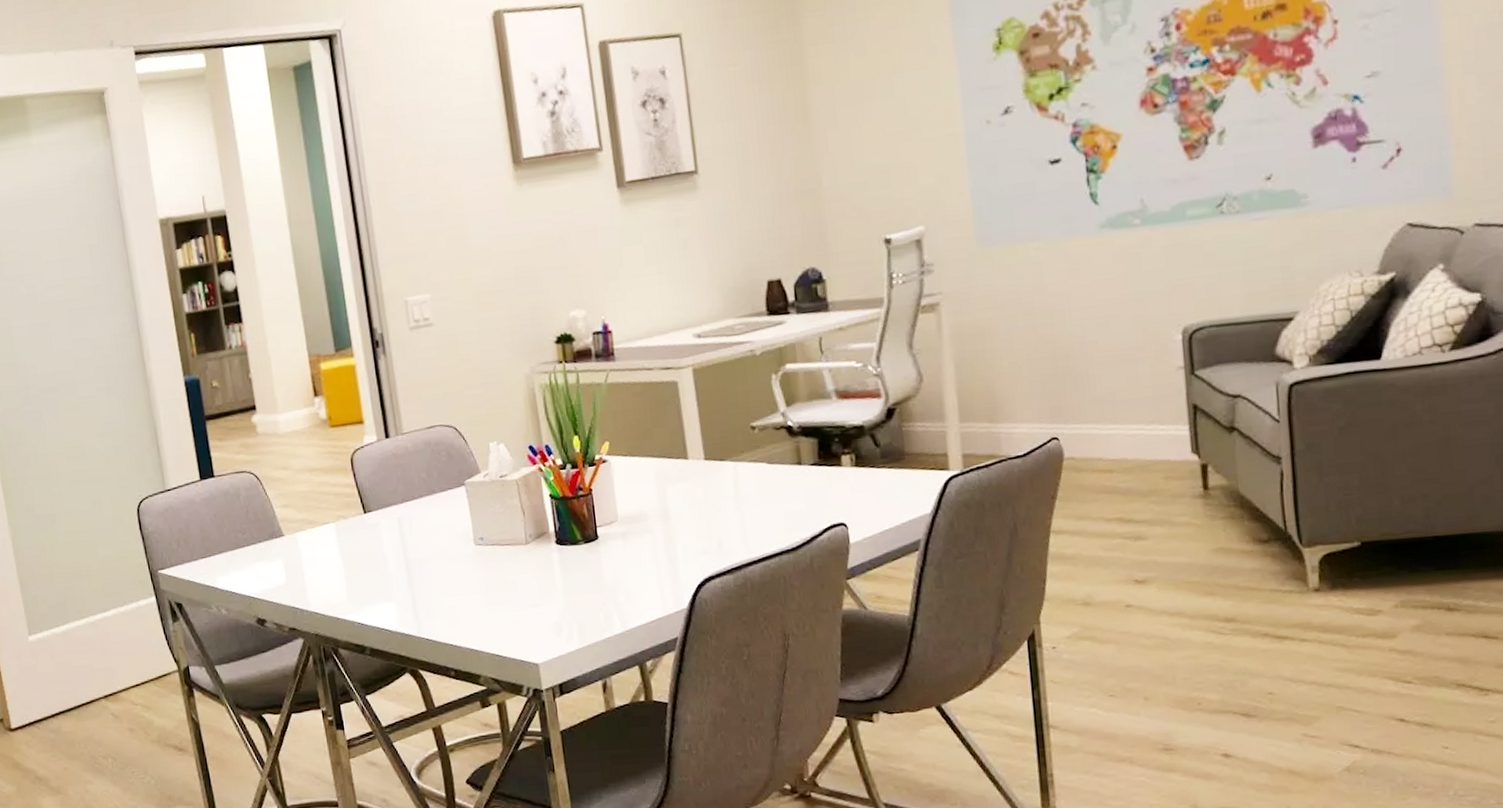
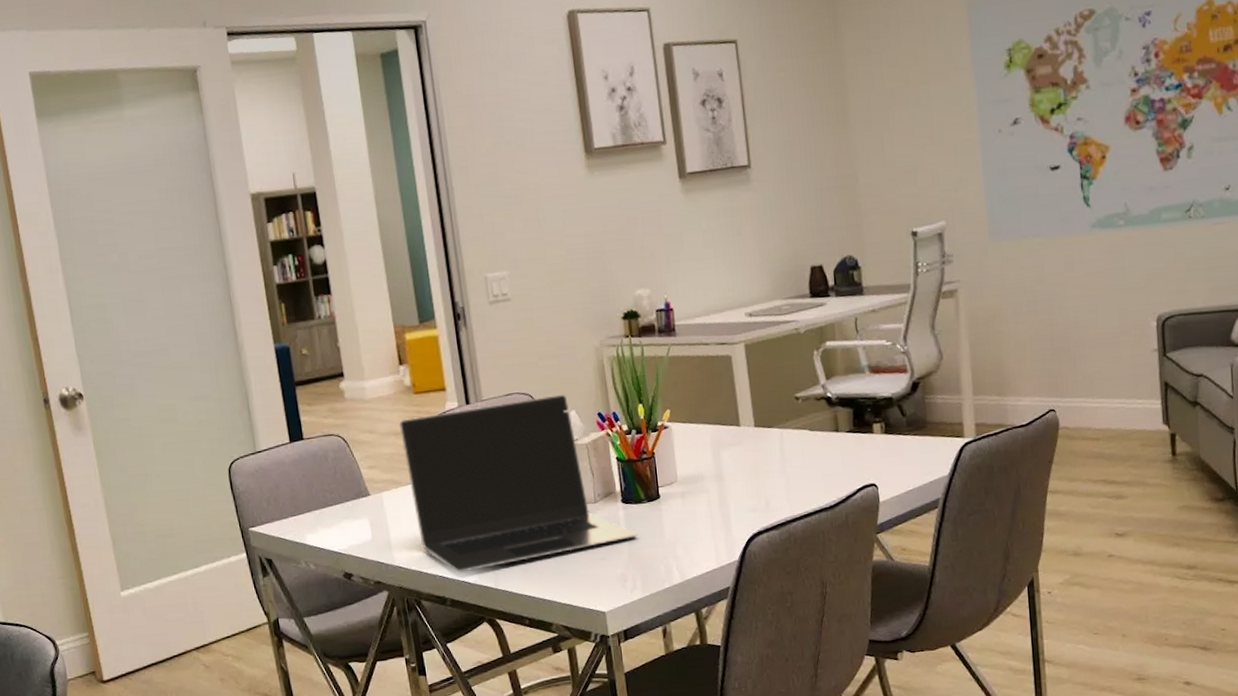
laptop: none [314,426,574,620] -> present [398,394,638,573]

